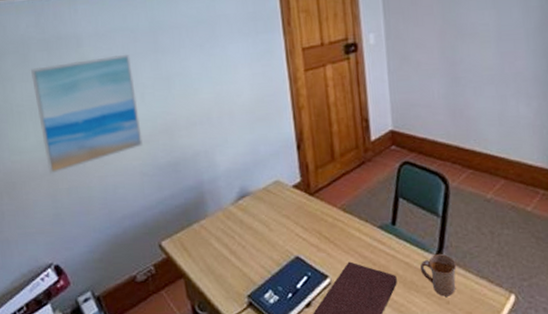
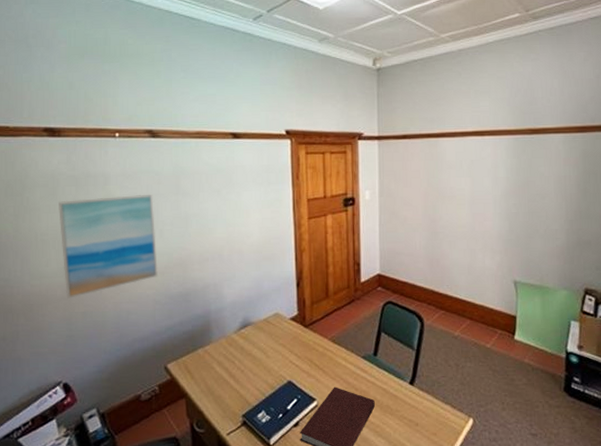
mug: present [420,254,457,297] -> none [395,382,426,419]

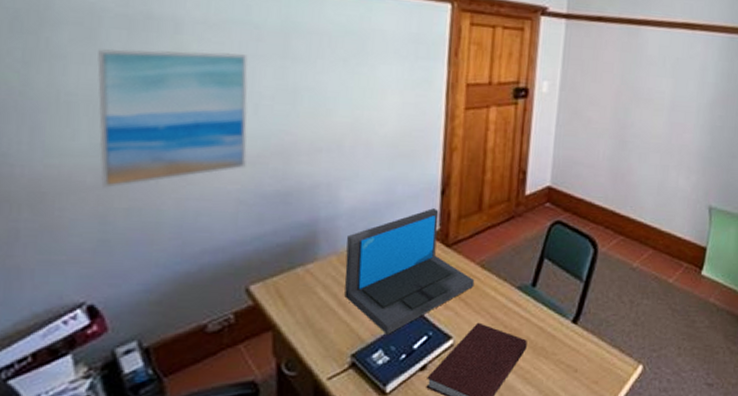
laptop: none [232,298,329,398] -> present [344,208,475,335]

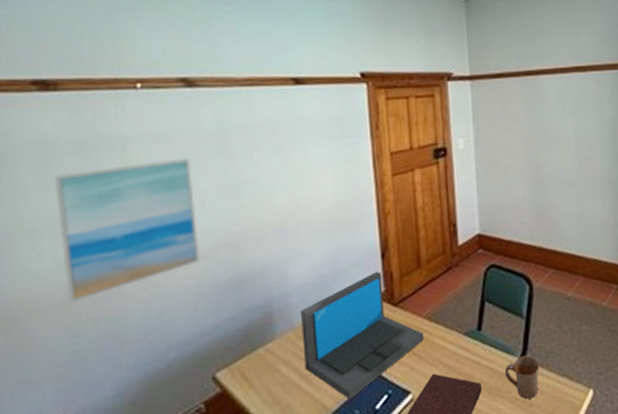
mug: none [553,320,592,364] -> present [504,355,540,400]

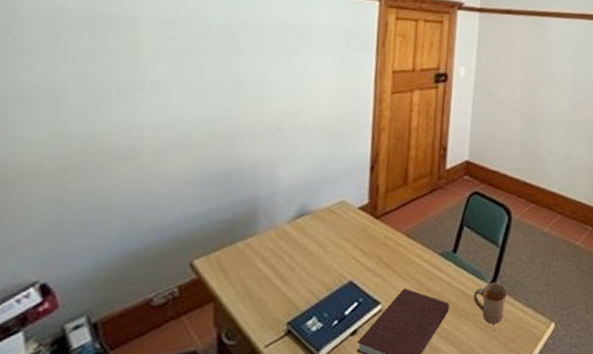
wall art: present [55,159,200,303] -> none [57,46,198,173]
laptop: present [301,271,424,400] -> none [281,183,401,302]

